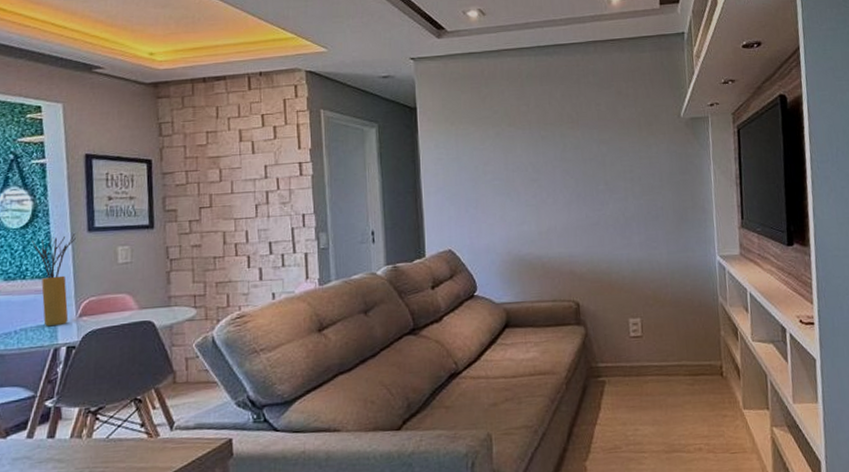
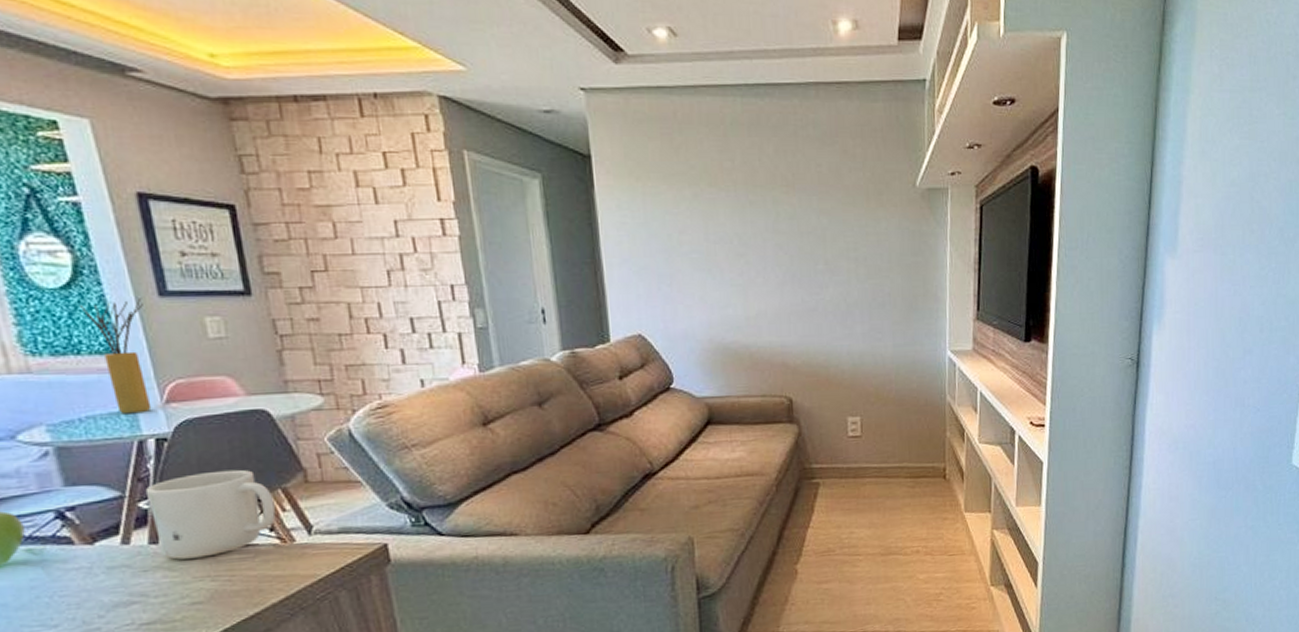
mug: none [52,372,148,452] -> present [145,469,276,560]

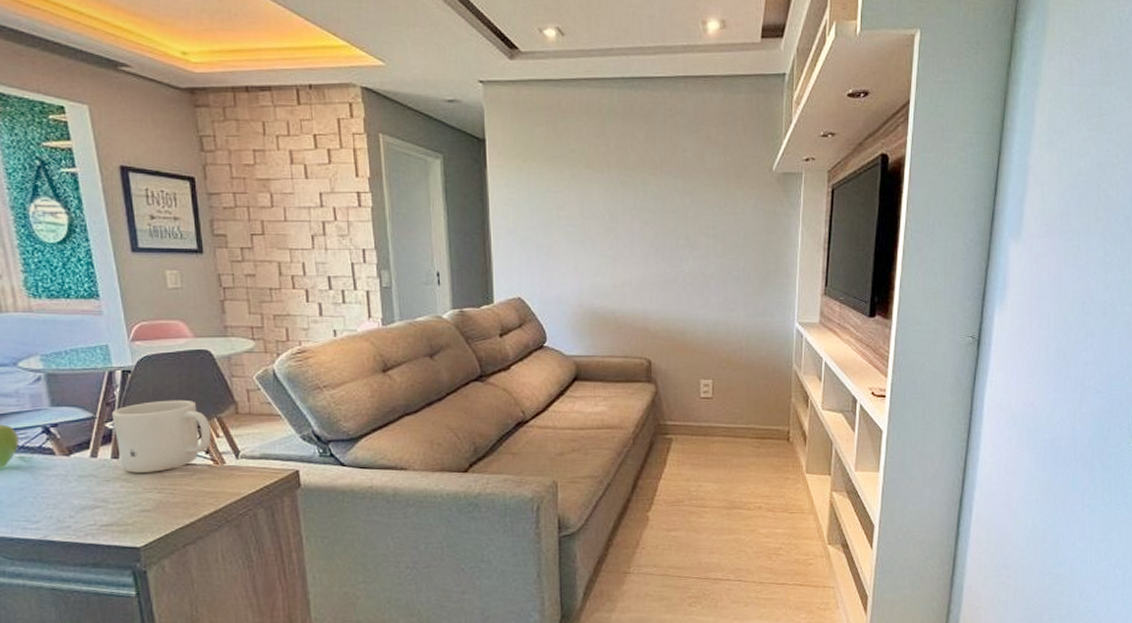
vase: present [78,298,152,415] -> none [71,253,121,349]

